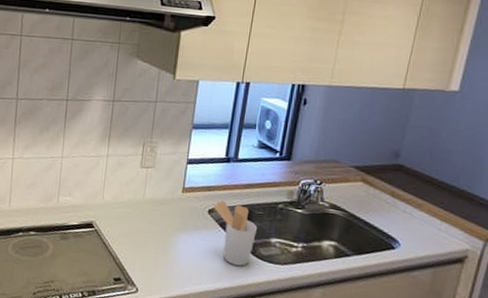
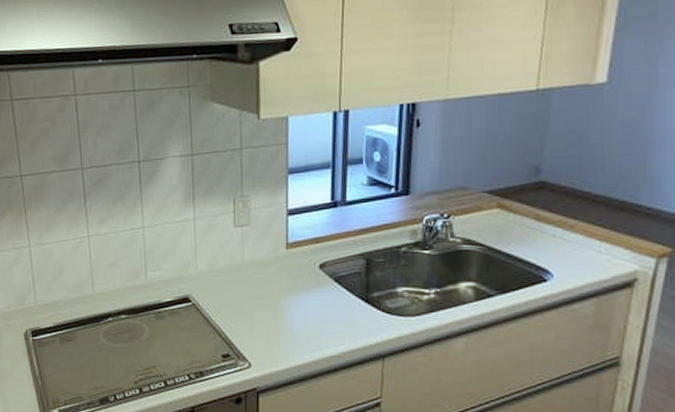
utensil holder: present [213,200,257,266] -> none [324,252,379,323]

